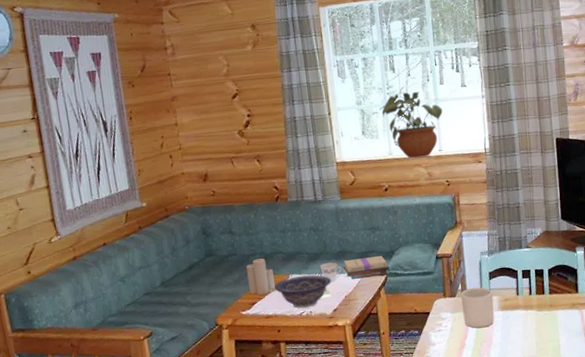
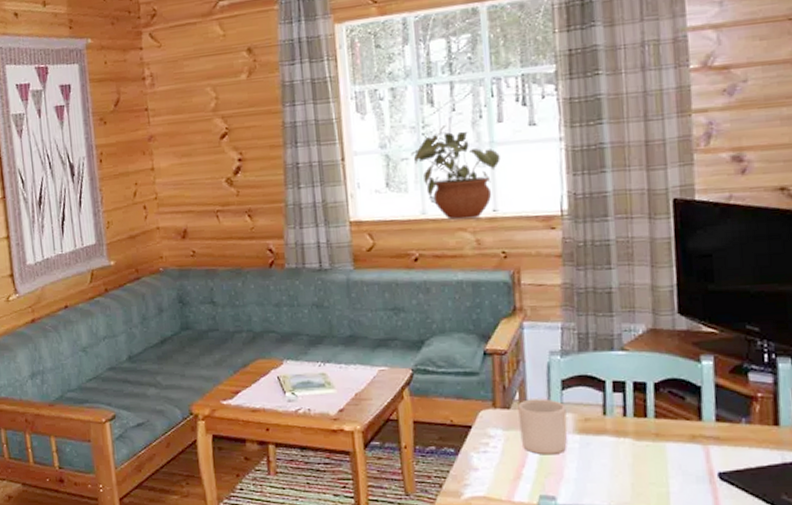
candle: present [245,257,277,296] -> none [229,335,266,384]
decorative bowl: present [274,274,332,308] -> none [263,363,338,404]
teacup: present [319,262,342,283] -> none [322,349,352,376]
books: present [342,256,390,279] -> none [353,346,417,373]

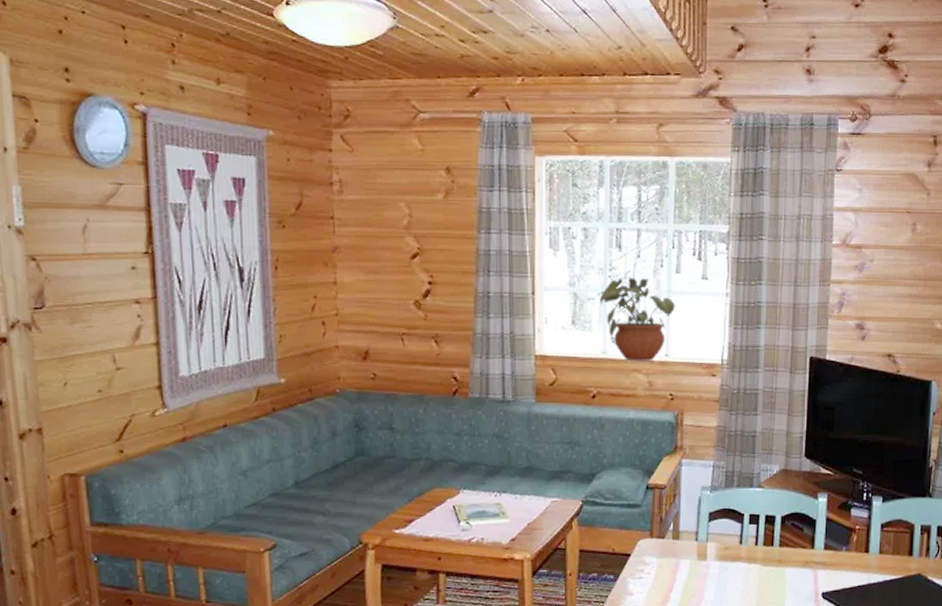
mug: present [518,398,568,455] -> none [671,529,710,580]

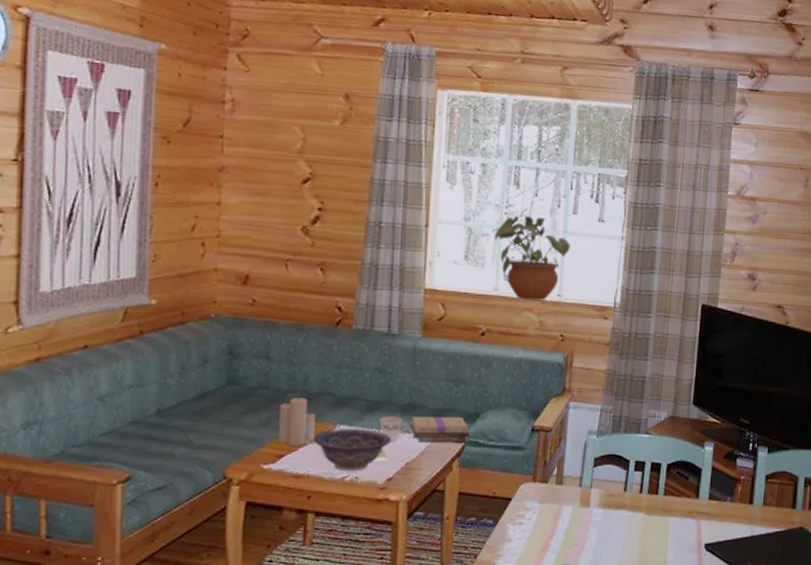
candle: none [405,463,442,512] -> present [278,395,315,447]
decorative bowl: none [439,493,513,533] -> present [312,429,392,471]
teacup: none [499,480,527,506] -> present [378,416,407,444]
books: none [528,478,587,504] -> present [408,417,470,443]

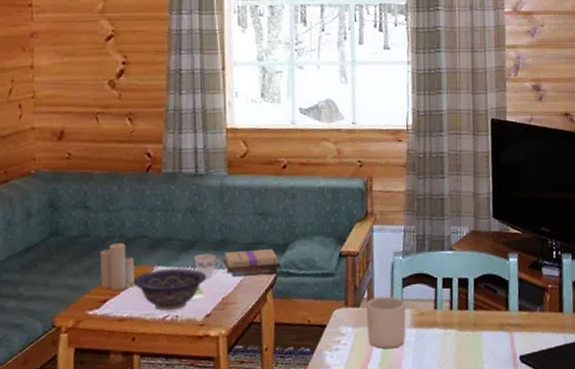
potted plant: present [492,209,571,301] -> none [285,44,360,131]
mug: none [553,475,595,527] -> present [366,296,406,349]

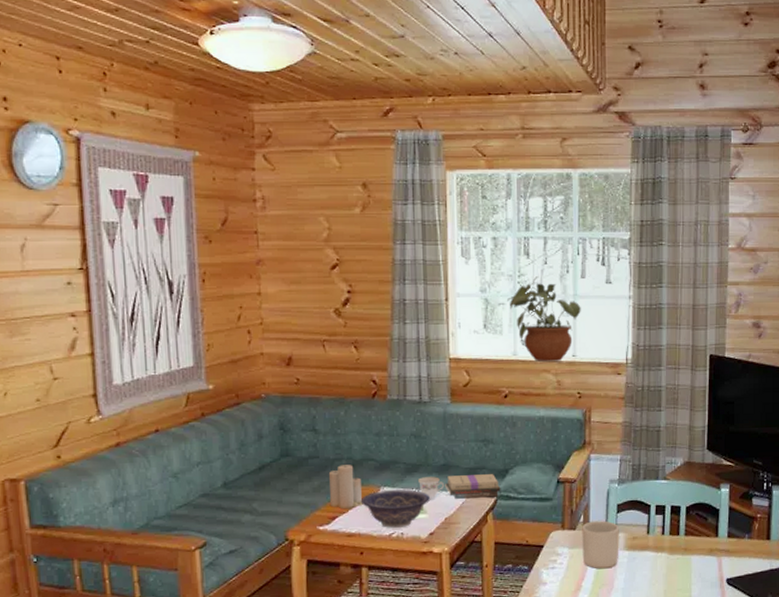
potted plant: none [285,44,360,131] -> present [507,276,581,363]

